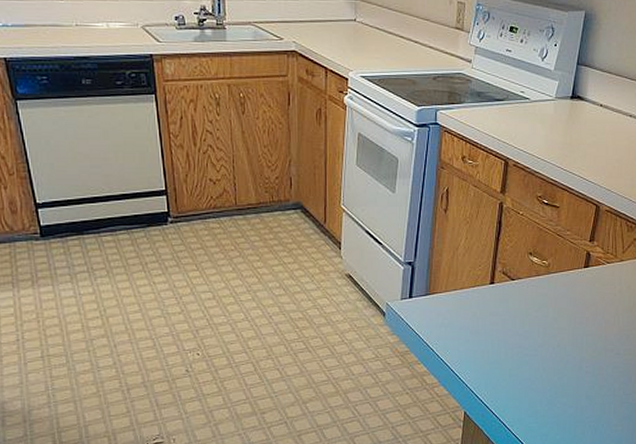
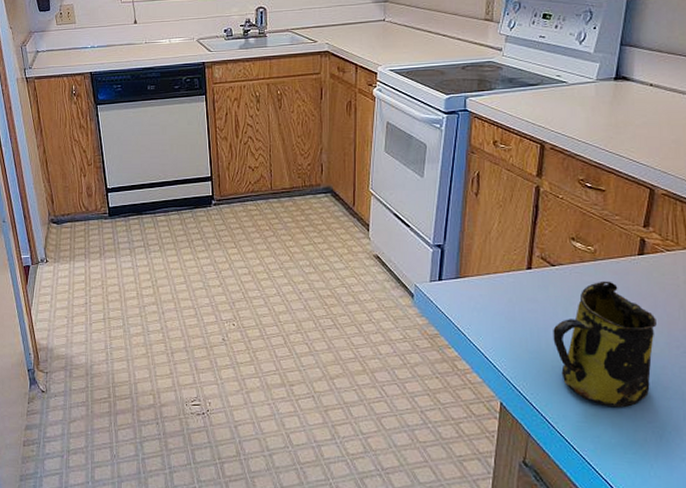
mug: none [511,292,596,408] -> present [553,280,657,408]

